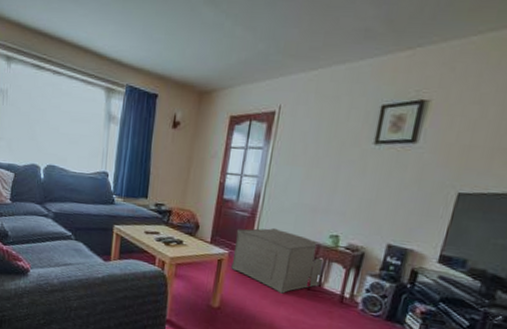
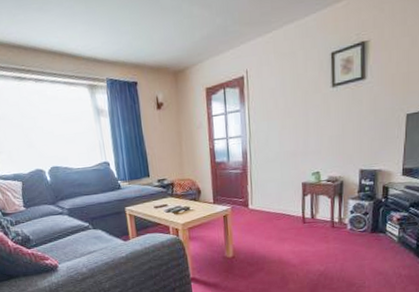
ottoman: present [231,227,326,294] -> none [233,177,313,232]

